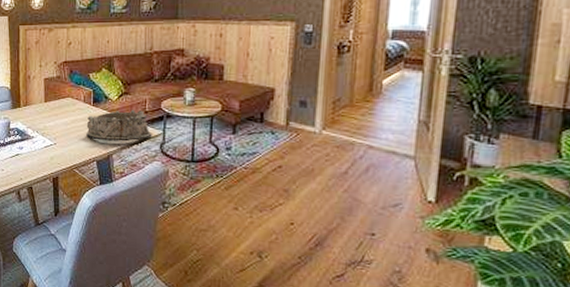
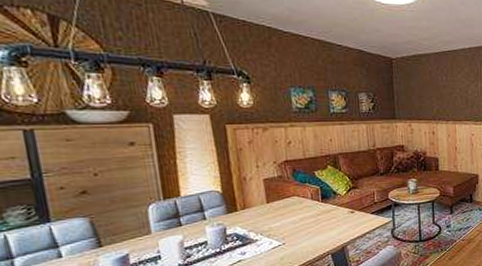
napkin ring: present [86,110,152,142] -> none [316,202,383,234]

